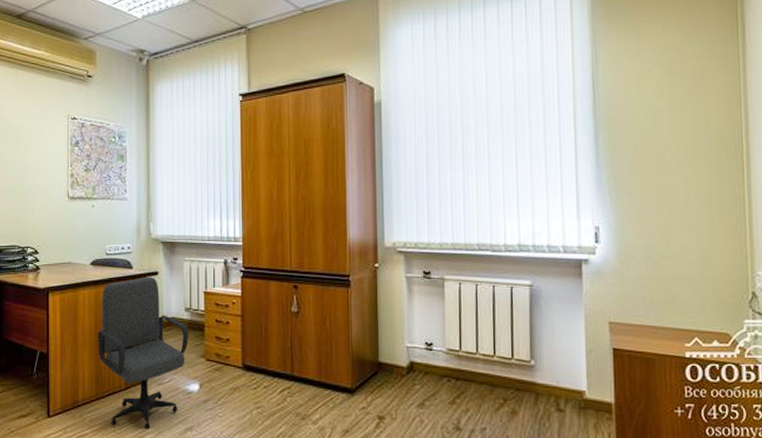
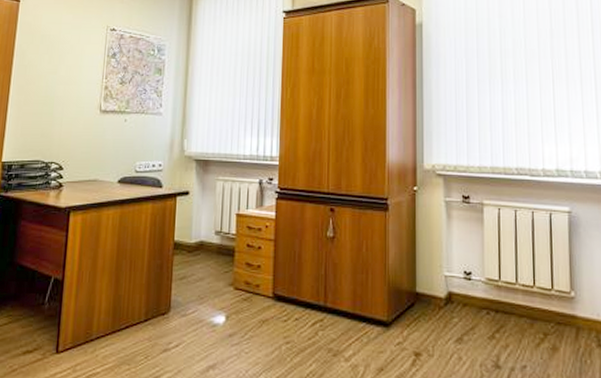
office chair: present [98,276,189,430] -> none [118,196,218,368]

